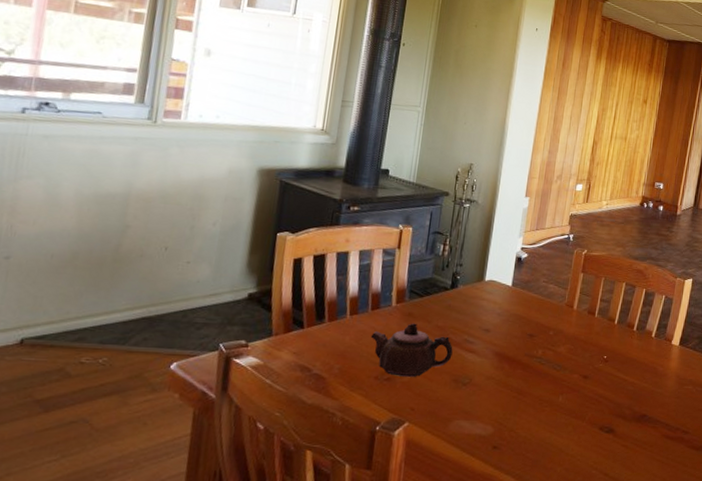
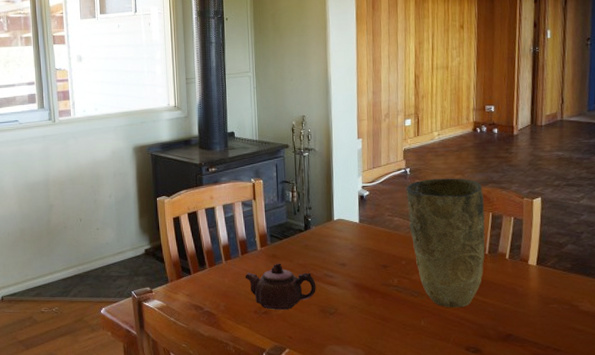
vase: none [563,248,641,385] -> present [406,178,486,308]

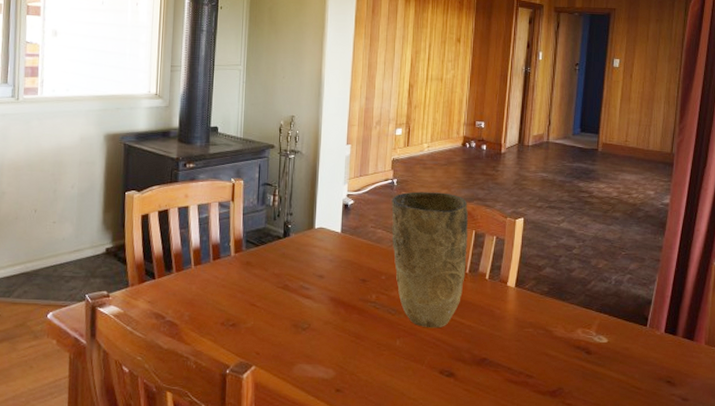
teapot: present [245,263,316,311] -> none [214,271,290,324]

